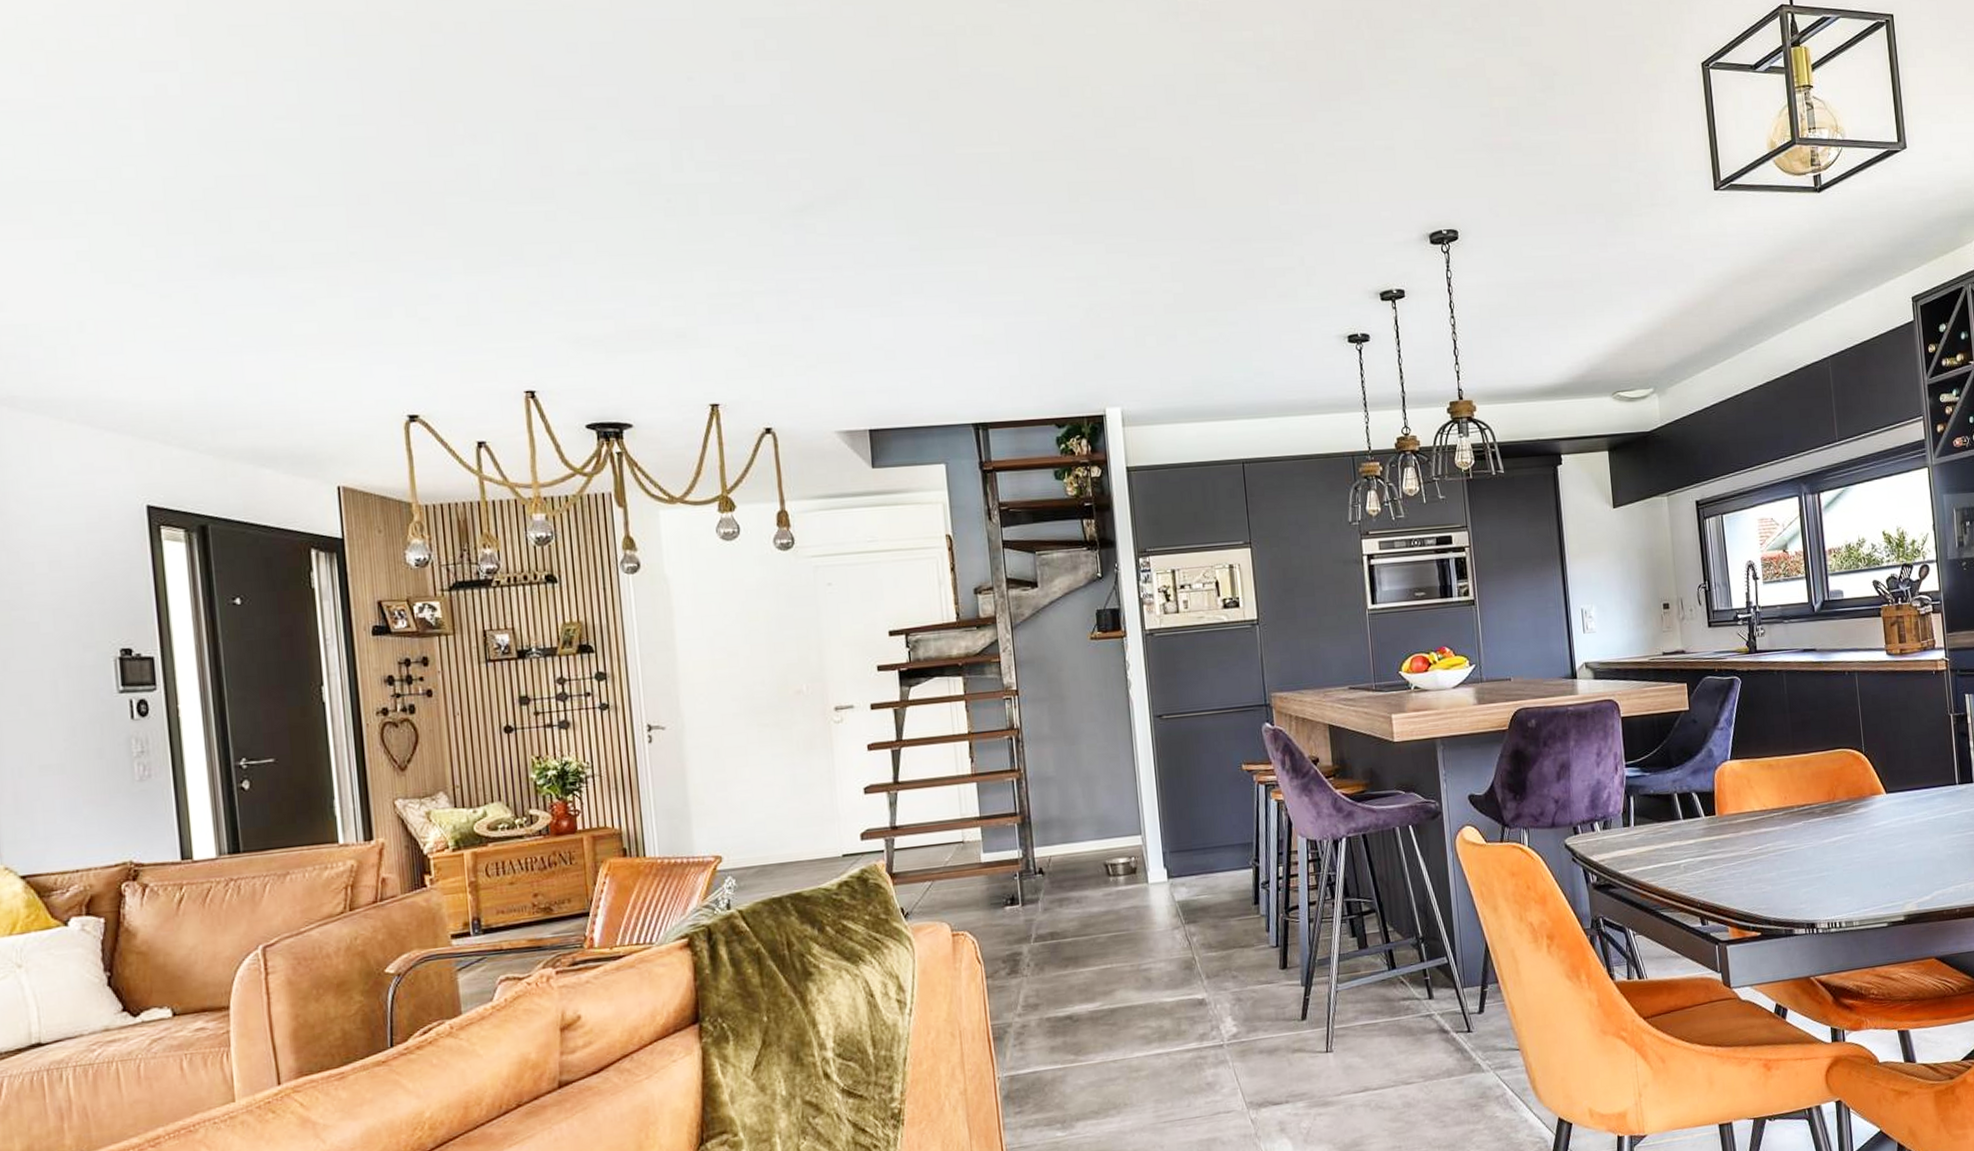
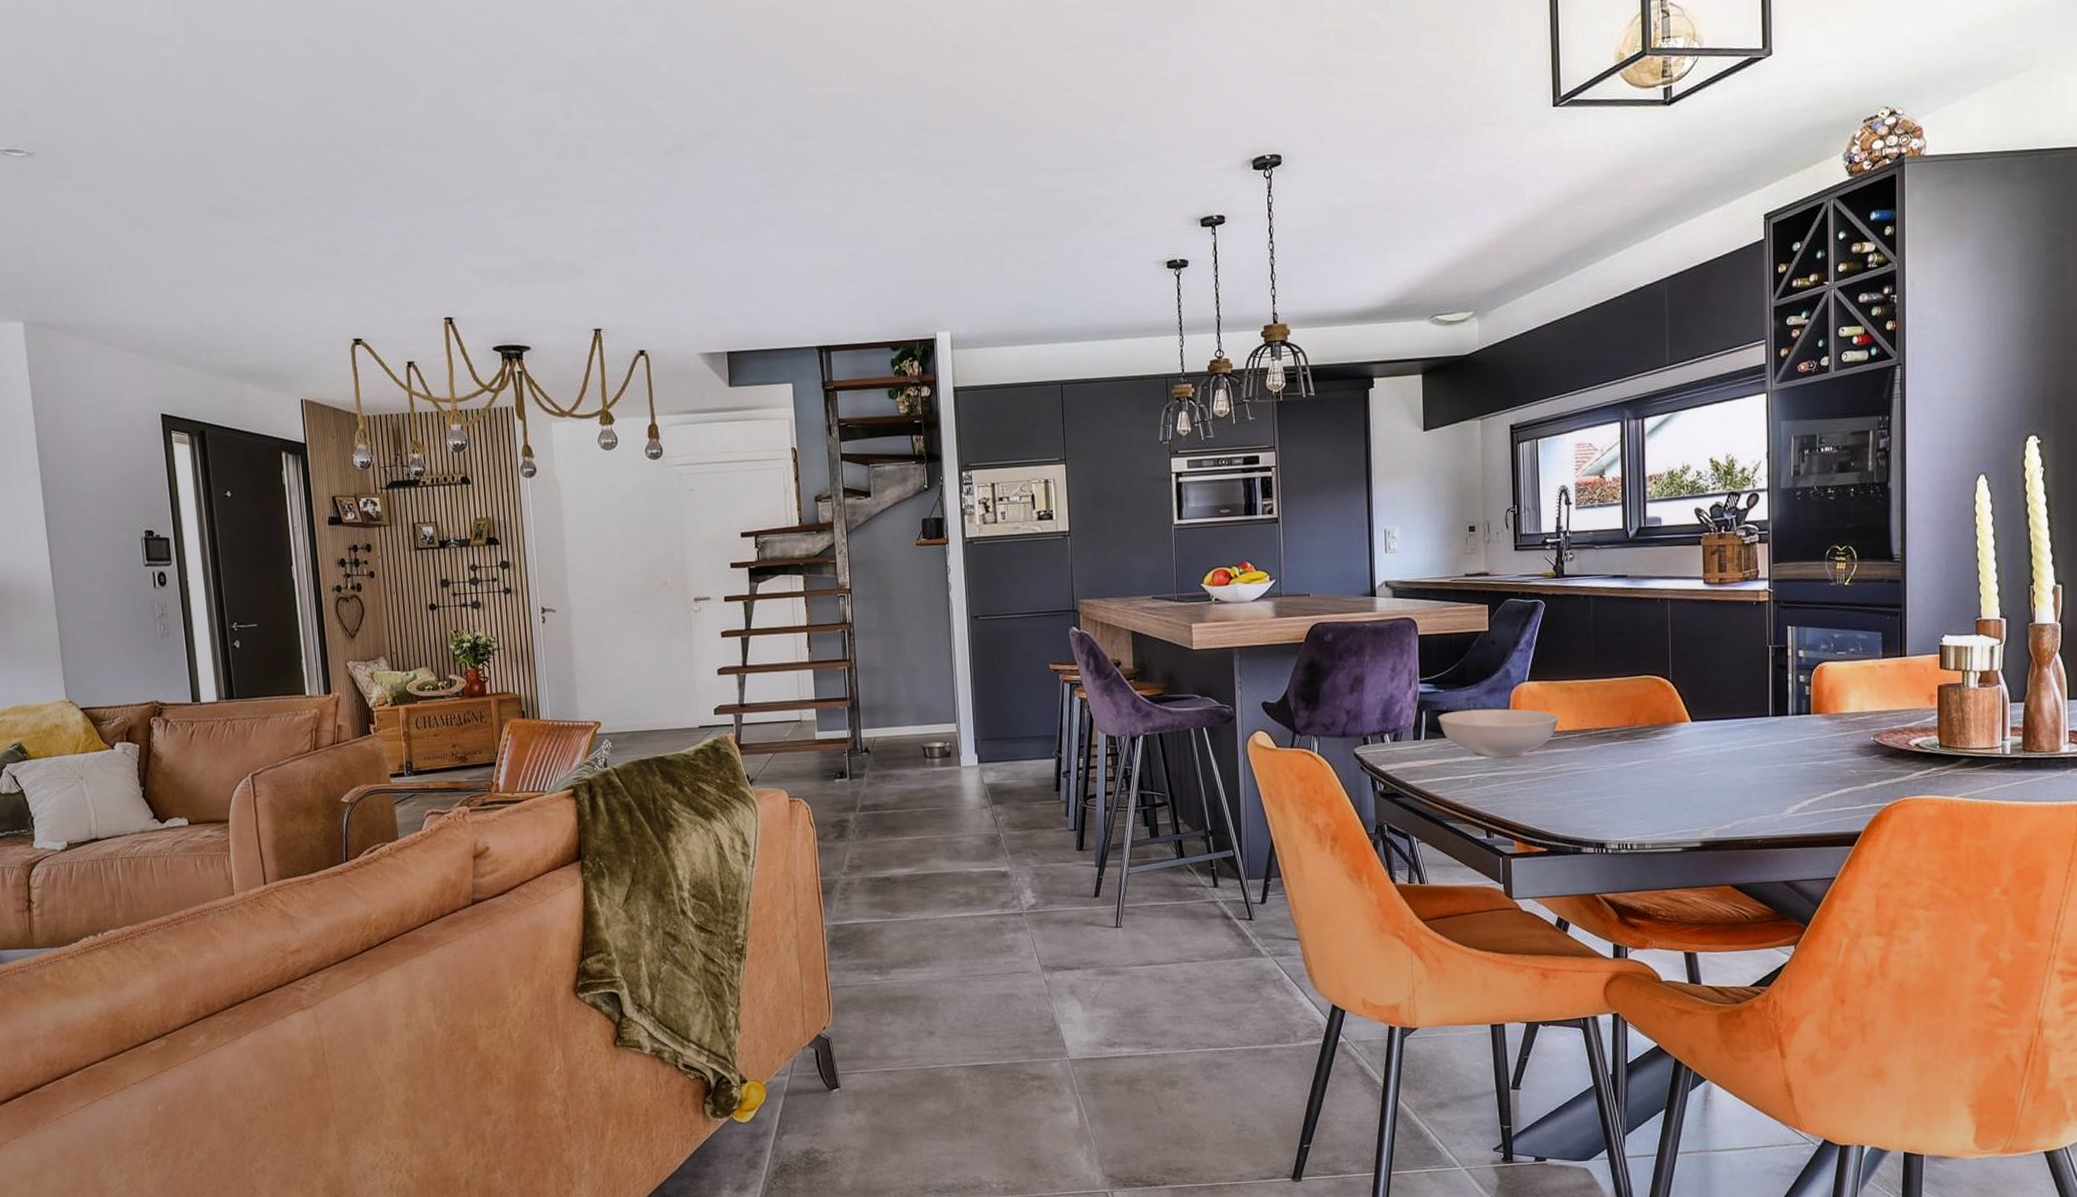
bowl: none [1645,789,1763,841] -> present [1437,708,1559,758]

